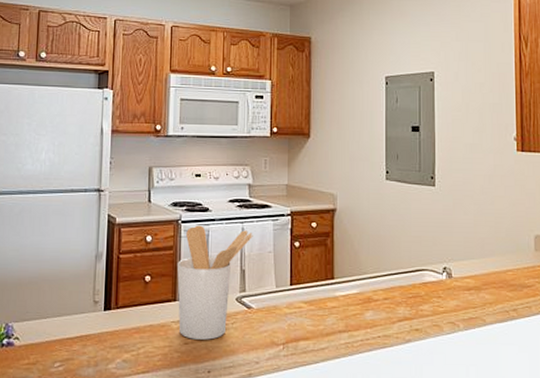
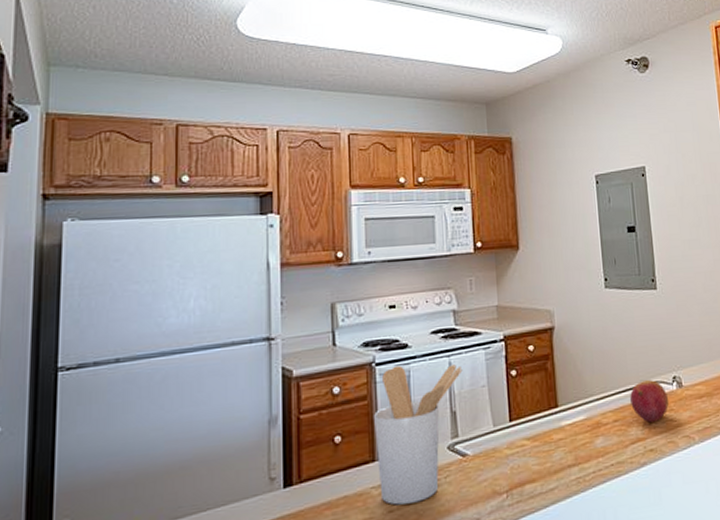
fruit: none [401,266,438,305] -> present [630,379,669,423]

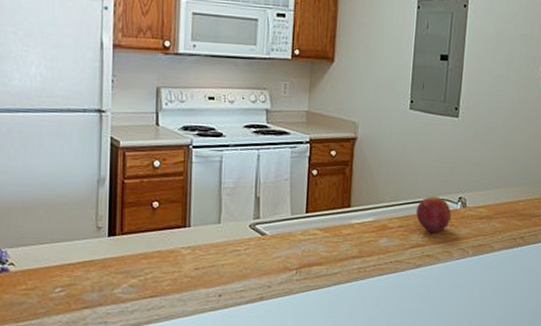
utensil holder: present [374,364,463,505] -> none [187,151,270,265]

